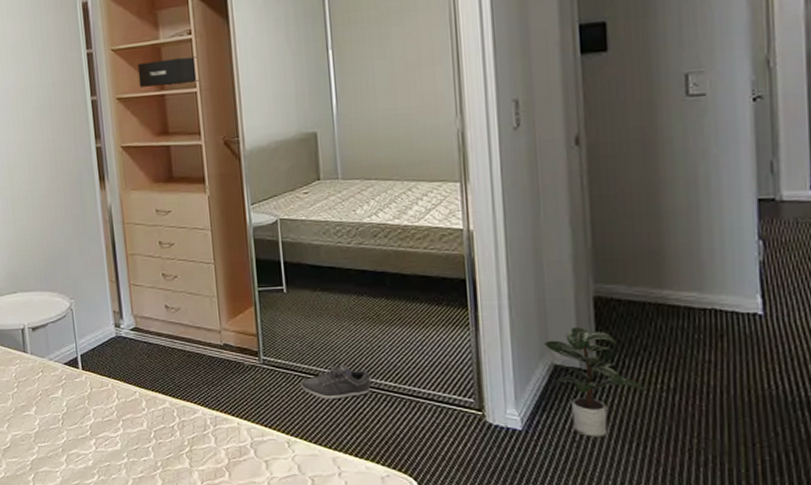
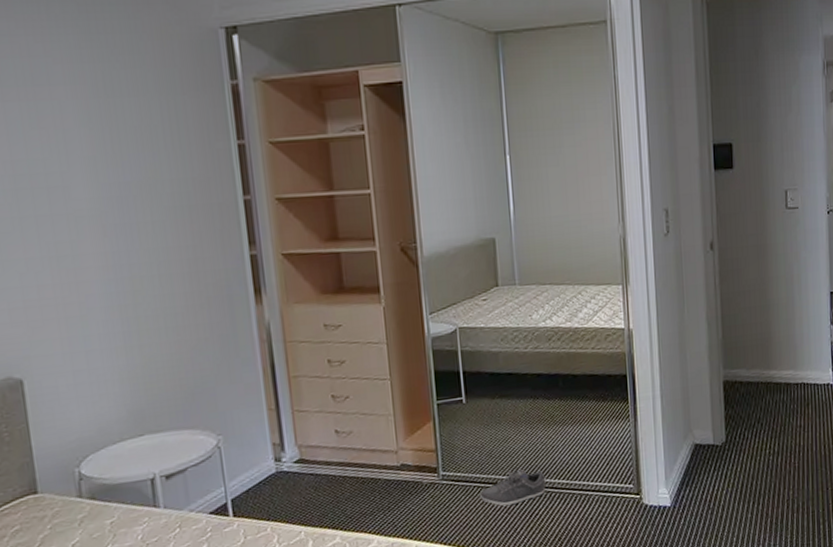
box: present [137,56,199,87] -> none [301,155,373,187]
potted plant: present [544,327,646,438] -> none [687,409,759,503]

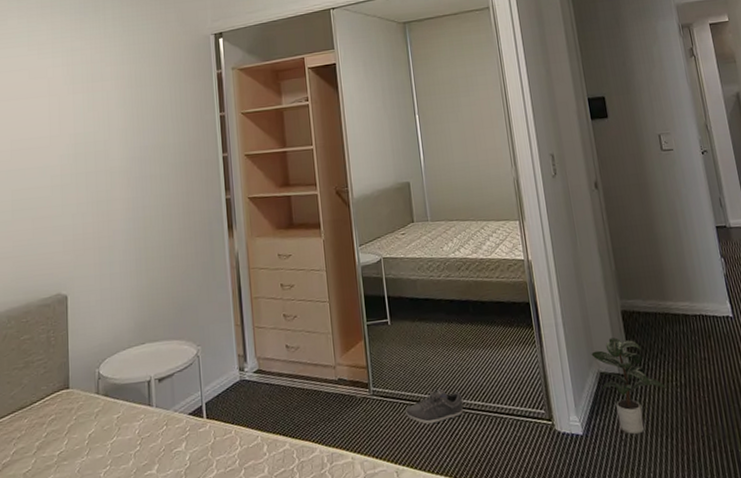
potted plant: none [687,409,759,503] -> present [591,338,667,435]

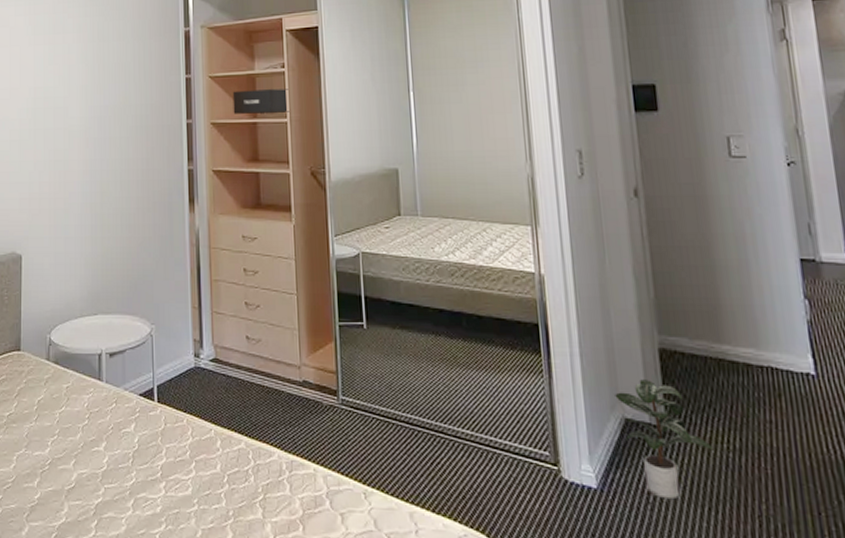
box: none [263,119,315,145] -> present [232,89,289,114]
shoe: present [405,389,463,425] -> none [377,407,448,447]

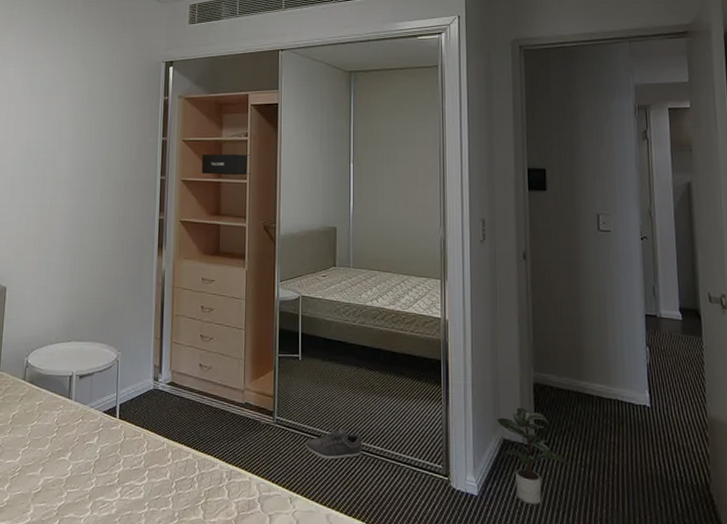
shoe: none [377,407,448,447] -> present [305,427,362,460]

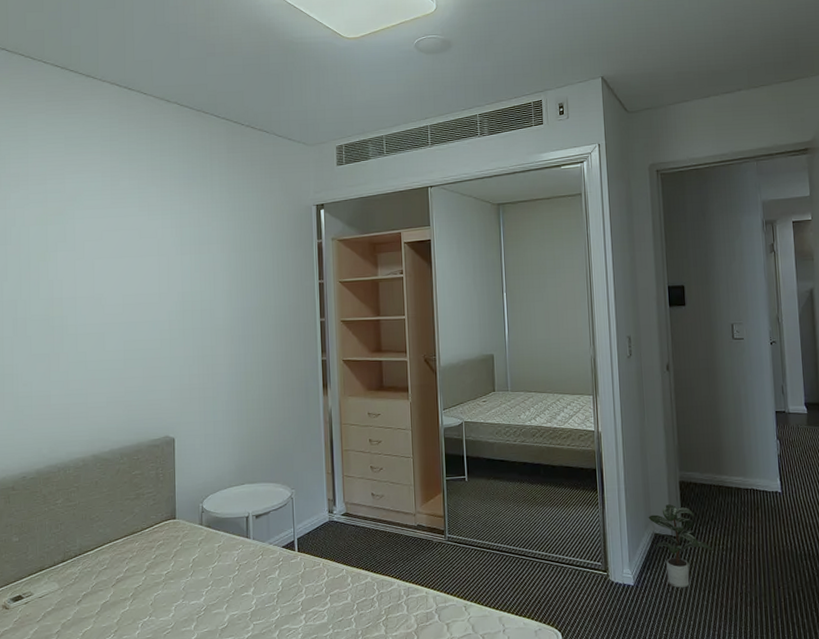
box: present [201,154,250,175] -> none [359,291,407,313]
shoe: present [305,427,362,460] -> none [475,539,528,569]

